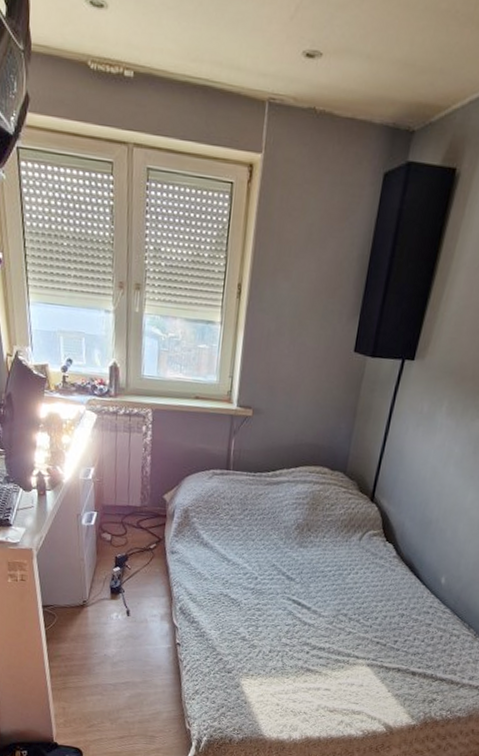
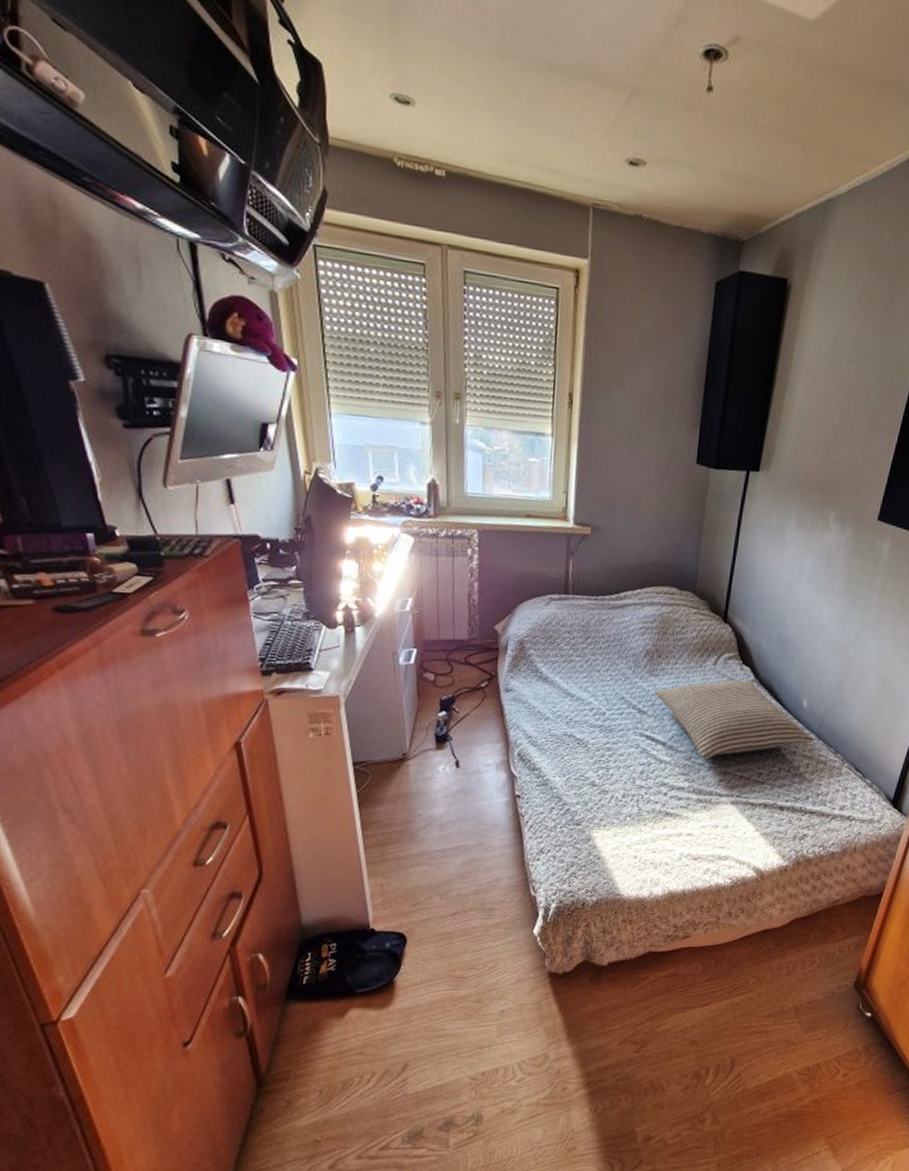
pillow: none [302,555,450,624] -> present [654,680,815,759]

